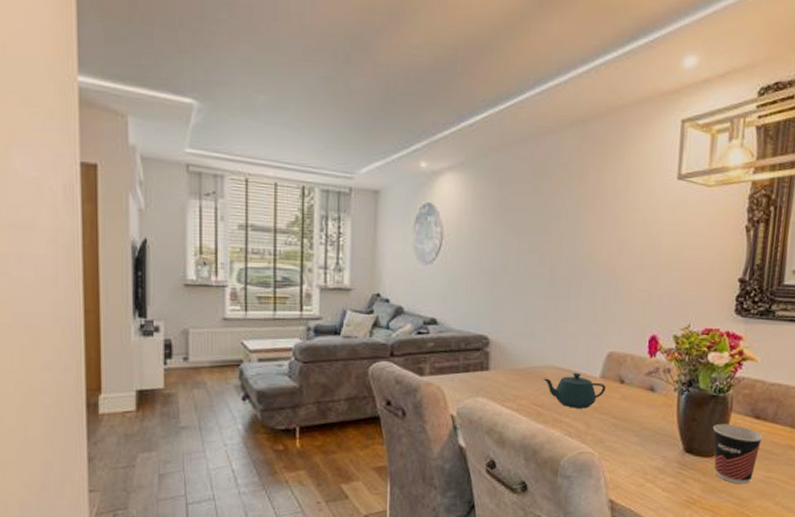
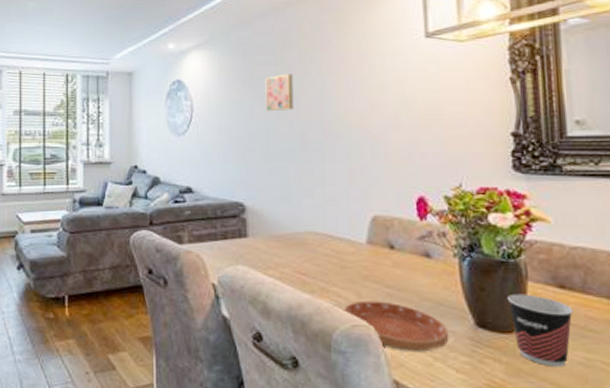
wall art: none [518,205,548,245] -> present [265,73,294,112]
teapot: present [543,372,606,409] -> none [304,238,374,277]
saucer: none [572,430,661,474] -> present [343,300,449,352]

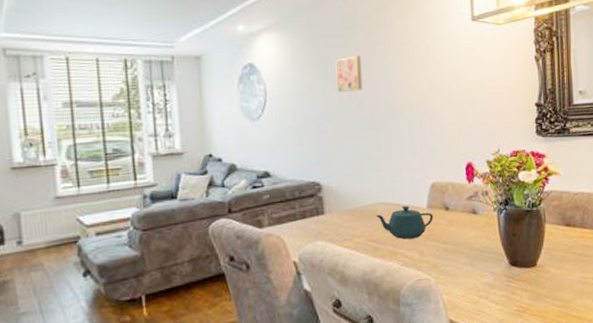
teapot: none [304,238,374,277] -> present [375,205,433,240]
saucer: present [343,300,449,352] -> none [409,255,490,295]
cup: present [506,293,574,368] -> none [531,234,575,288]

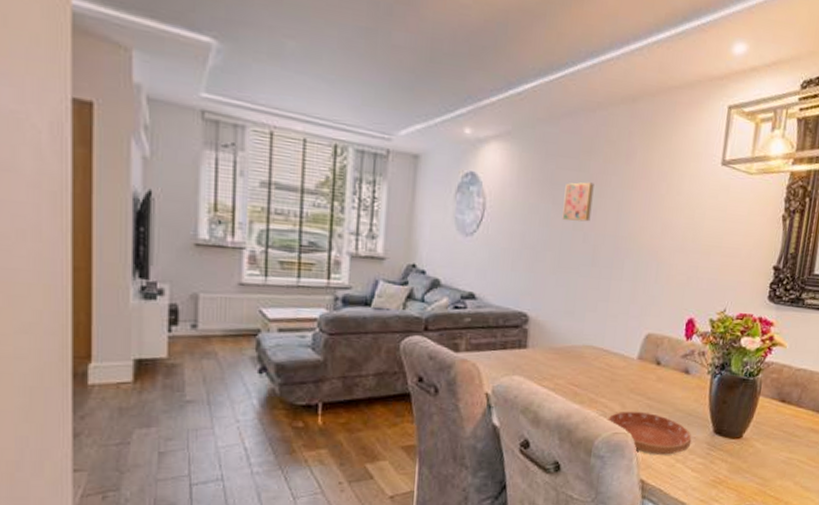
teapot: present [375,205,433,240] -> none [581,352,643,389]
saucer: none [409,255,490,295] -> present [607,411,692,455]

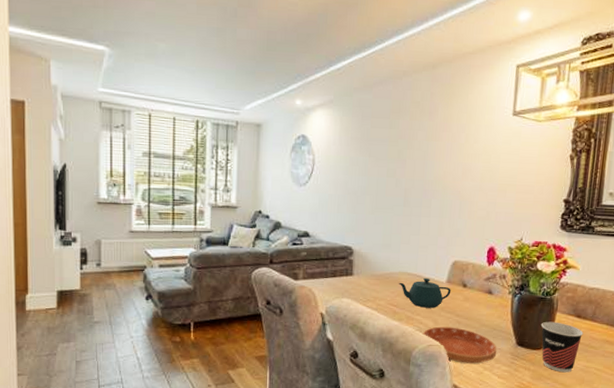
wall art: present [562,182,594,222] -> none [377,137,403,170]
teapot: none [581,352,643,389] -> present [398,277,451,308]
cup: none [741,406,787,465] -> present [540,321,583,373]

